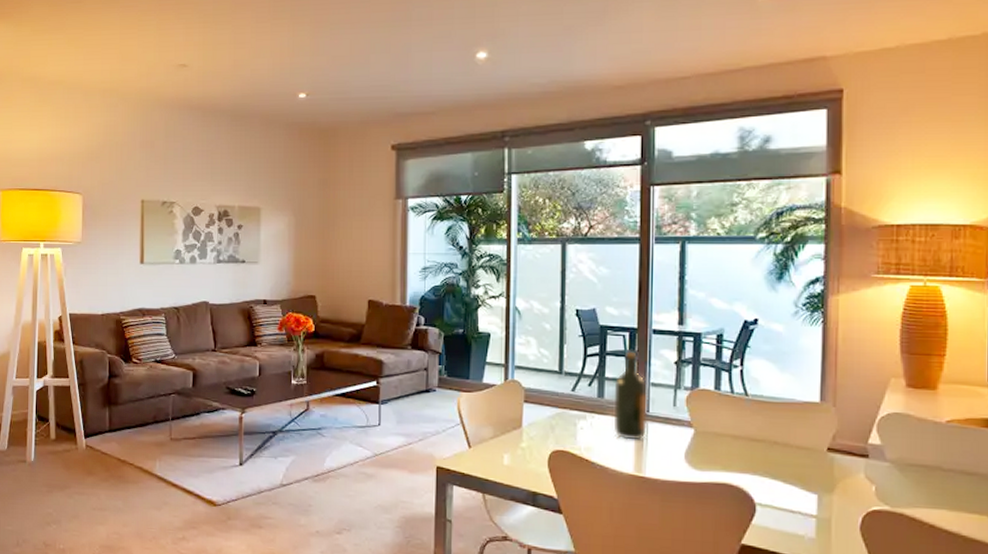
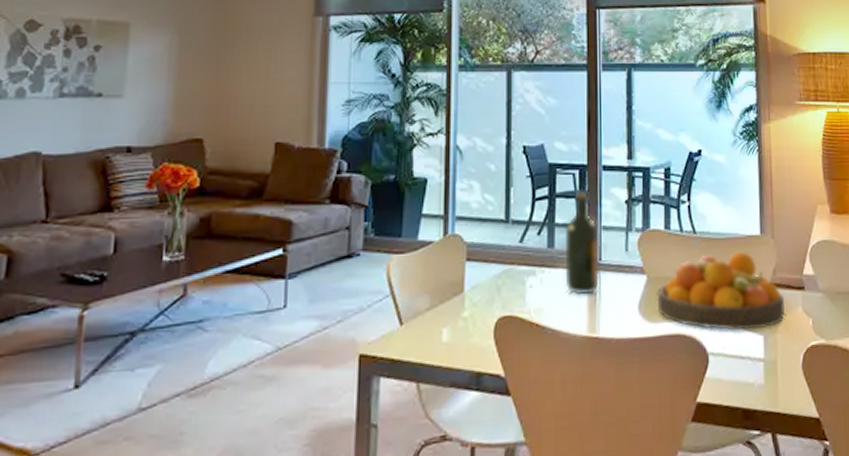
fruit bowl: none [704,415,843,489] -> present [657,251,785,331]

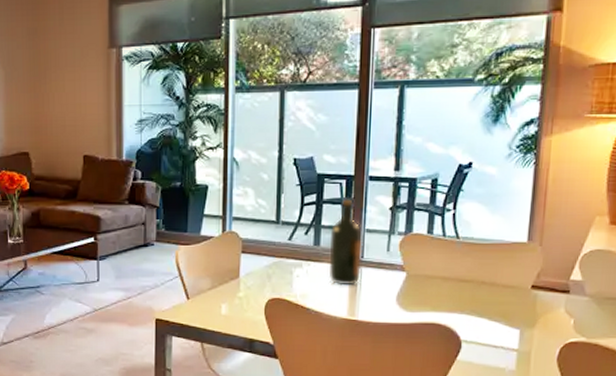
fruit bowl: present [657,251,785,331] -> none [415,256,546,324]

